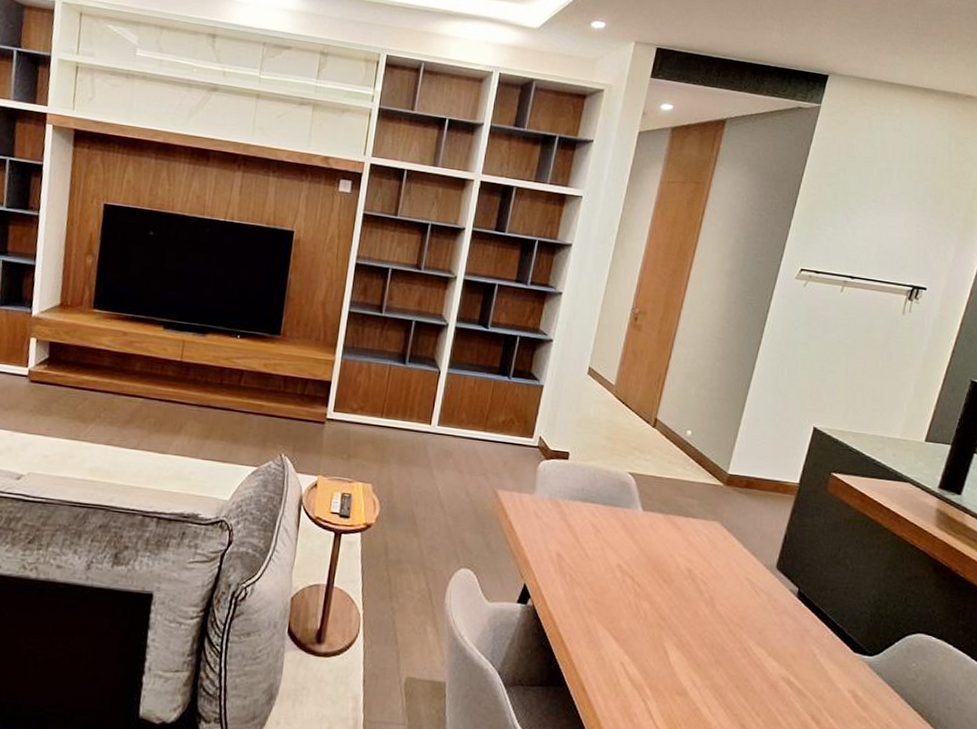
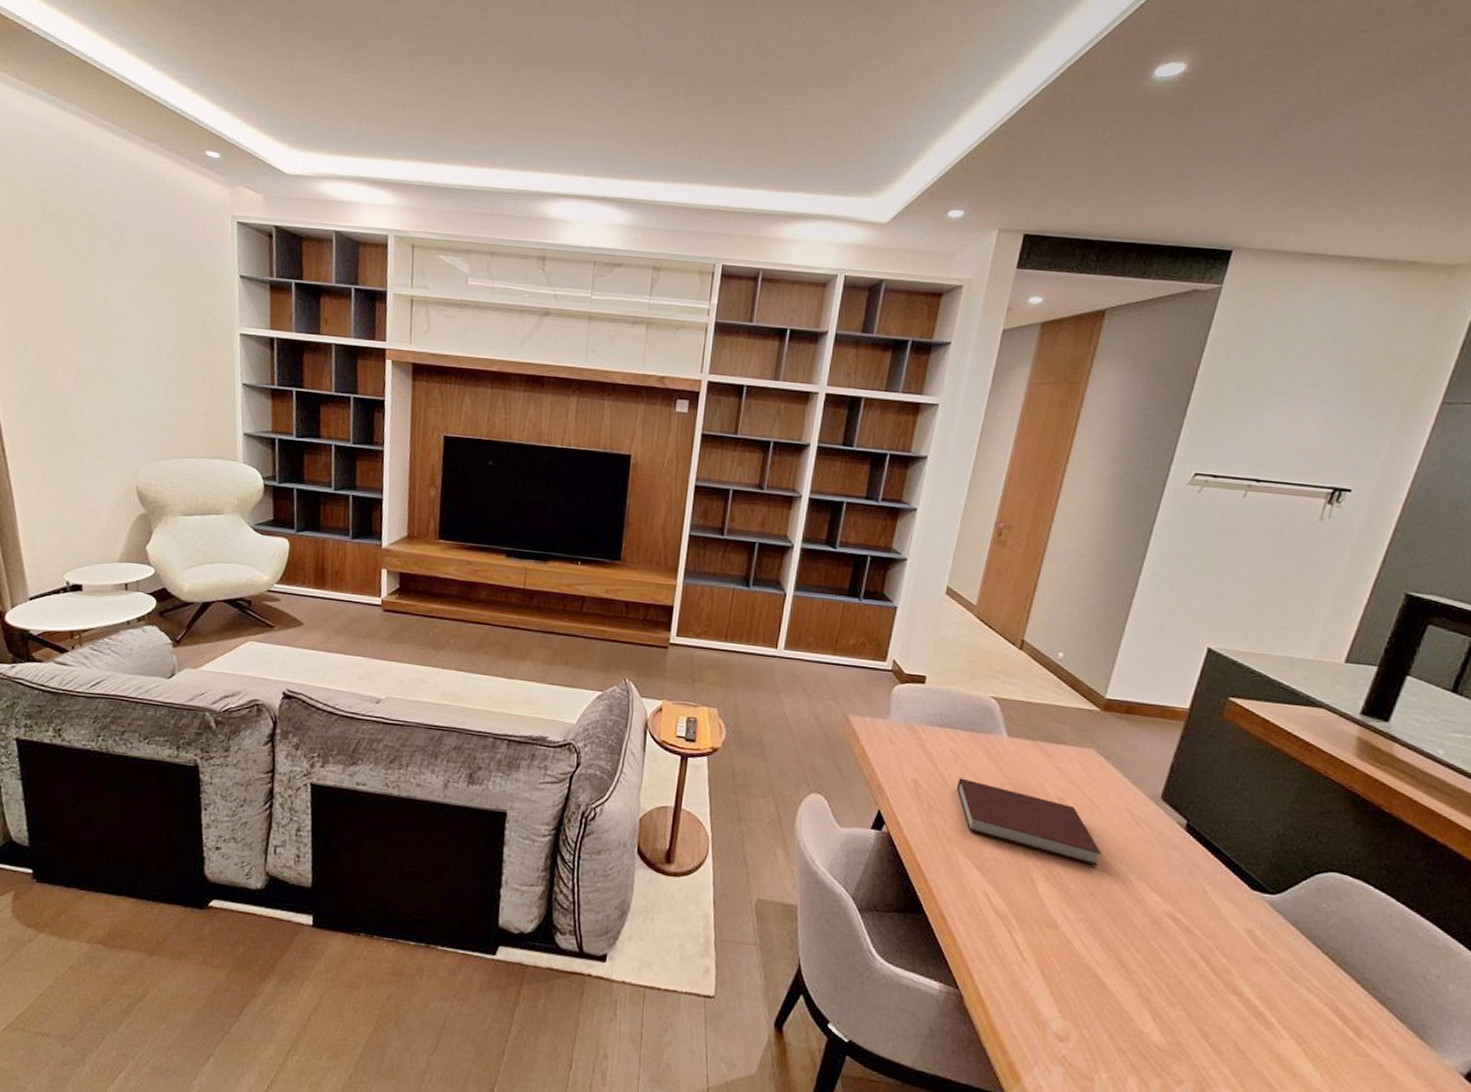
notebook: none [596,551,726,634] -> present [956,778,1102,867]

